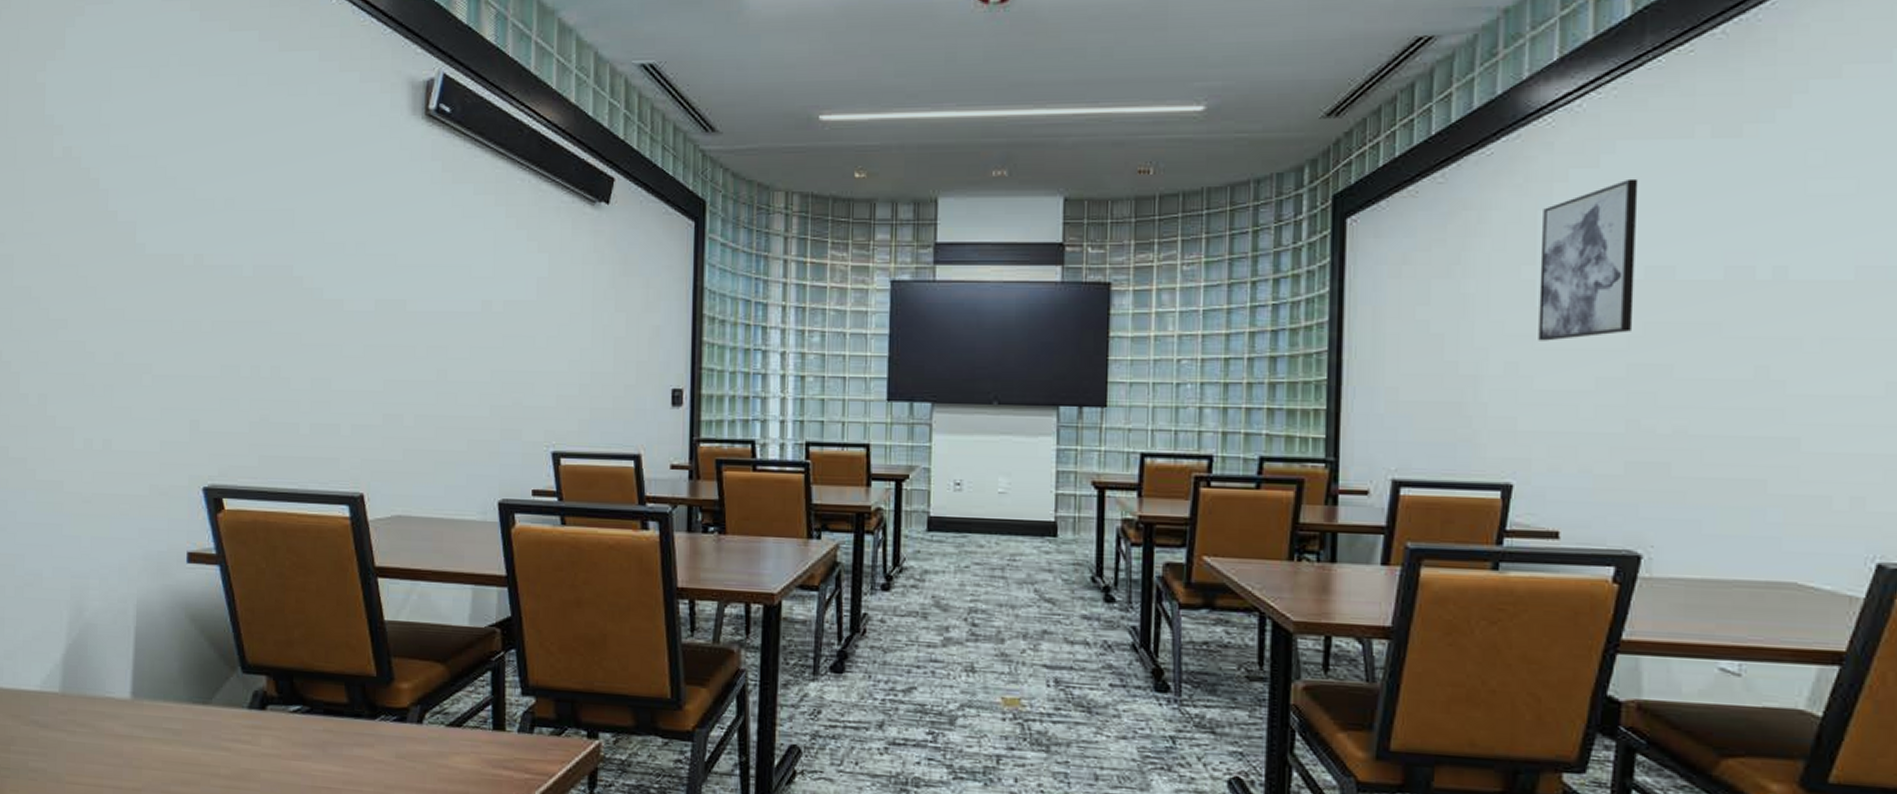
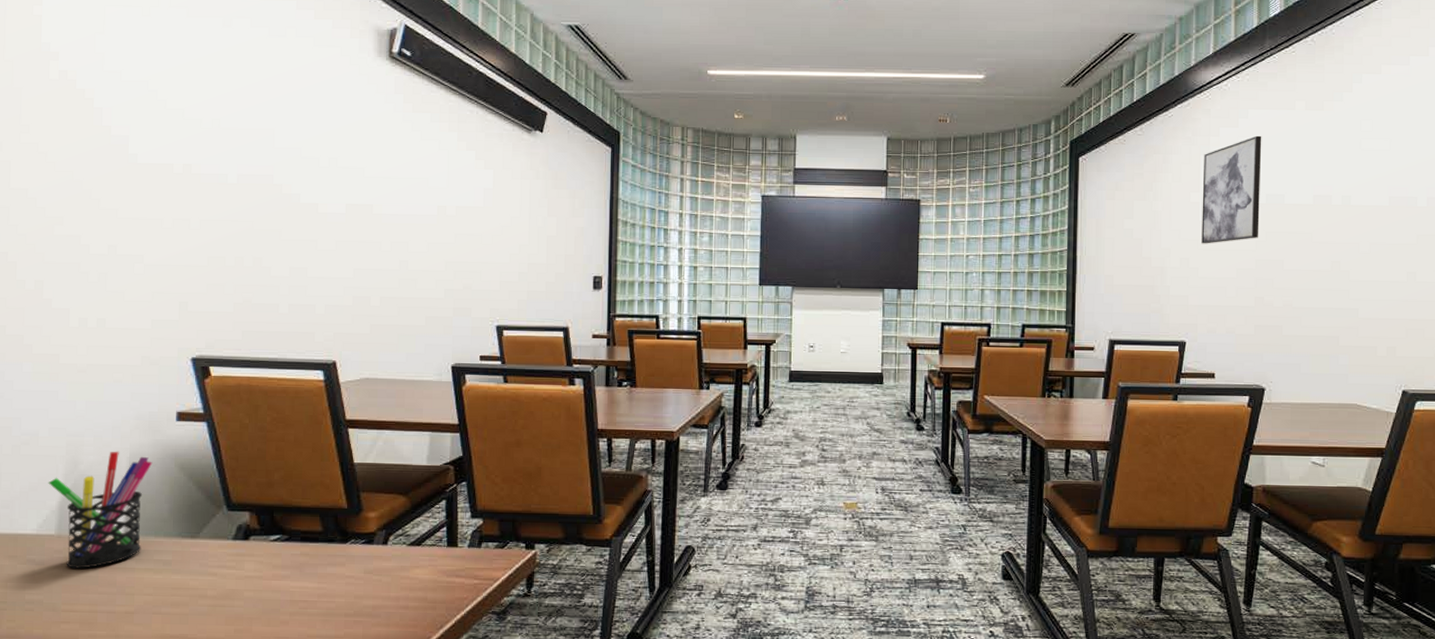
pen holder: none [52,596,162,735] -> present [48,451,153,569]

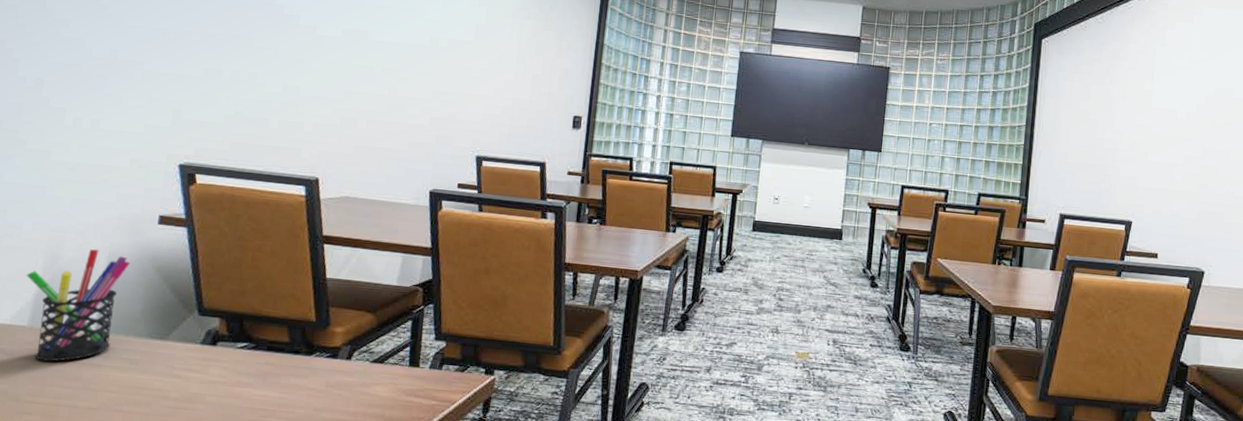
wall art: present [1201,135,1262,244] -> none [1152,32,1215,131]

